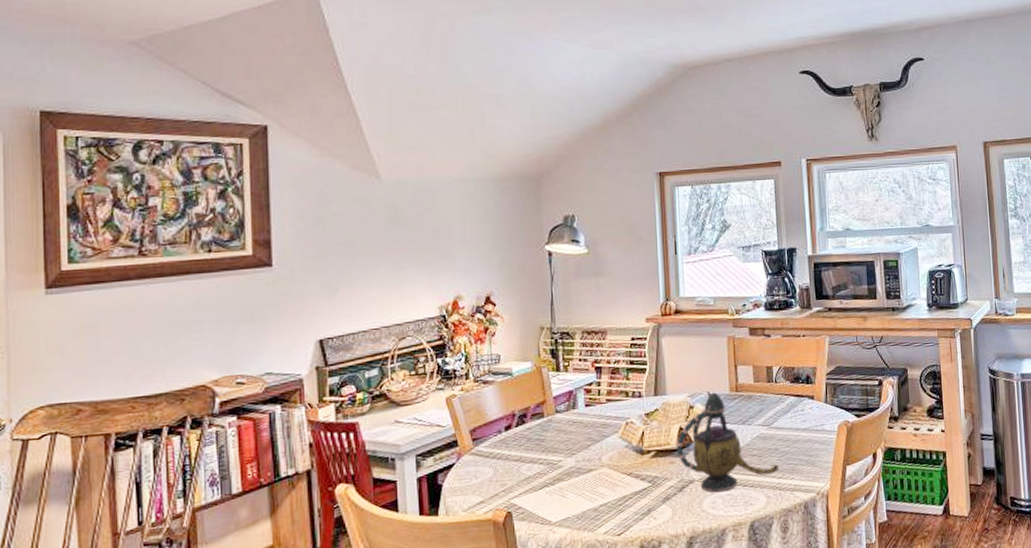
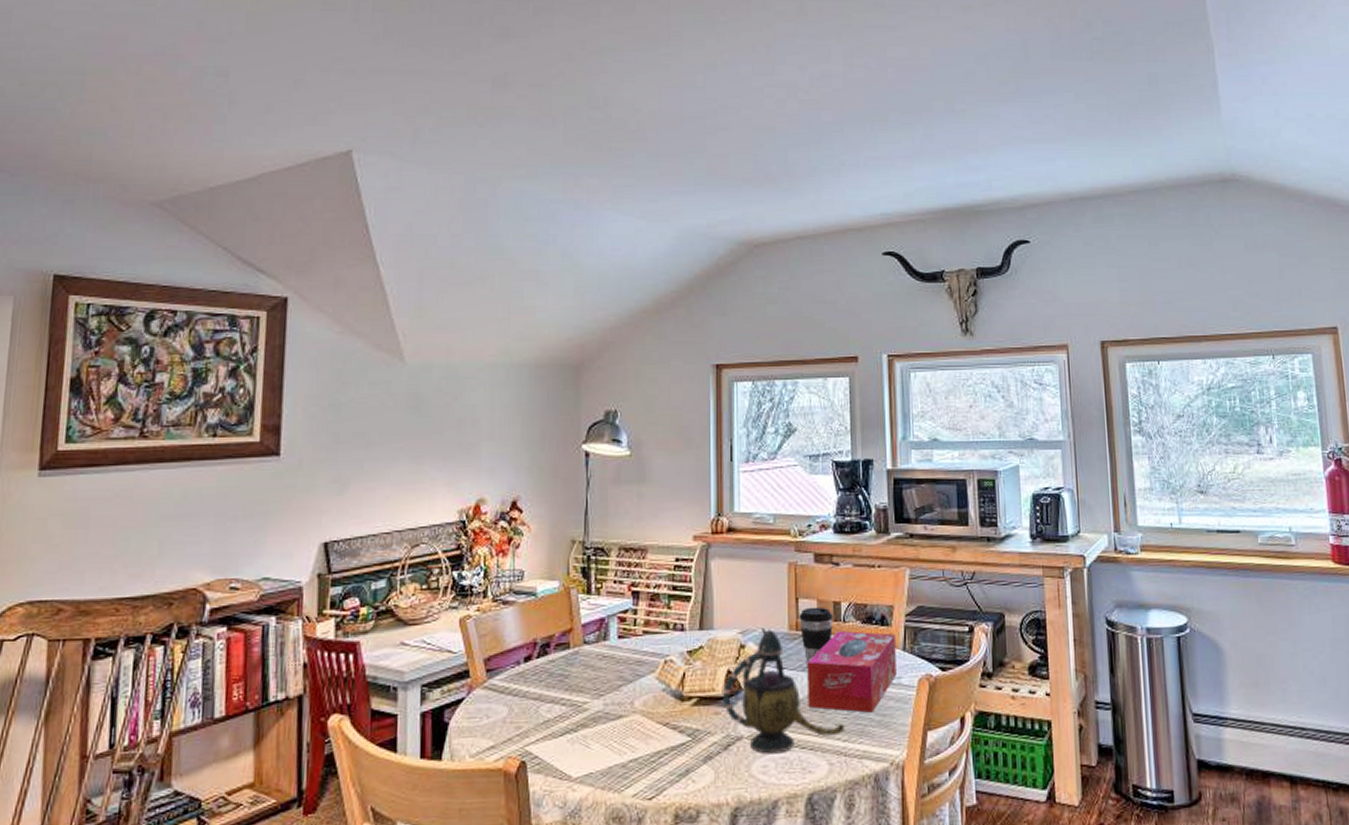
coffee cup: none [738,371,767,417] -> present [799,607,833,662]
tissue box: none [746,389,820,455] -> present [807,631,896,713]

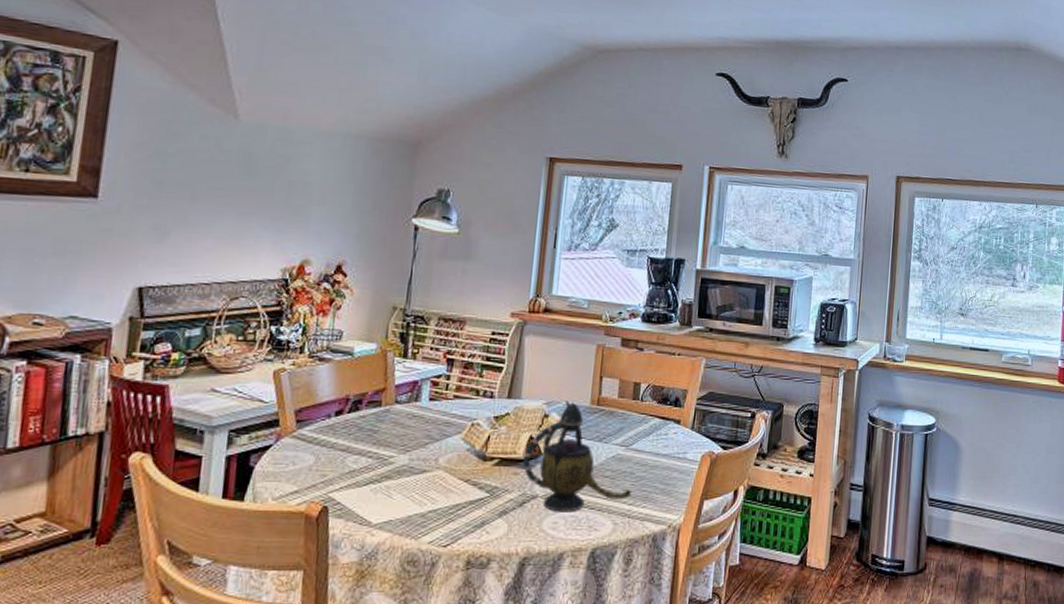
coffee cup: present [799,607,833,662] -> none [601,385,632,434]
tissue box: present [807,631,896,713] -> none [600,409,686,481]

